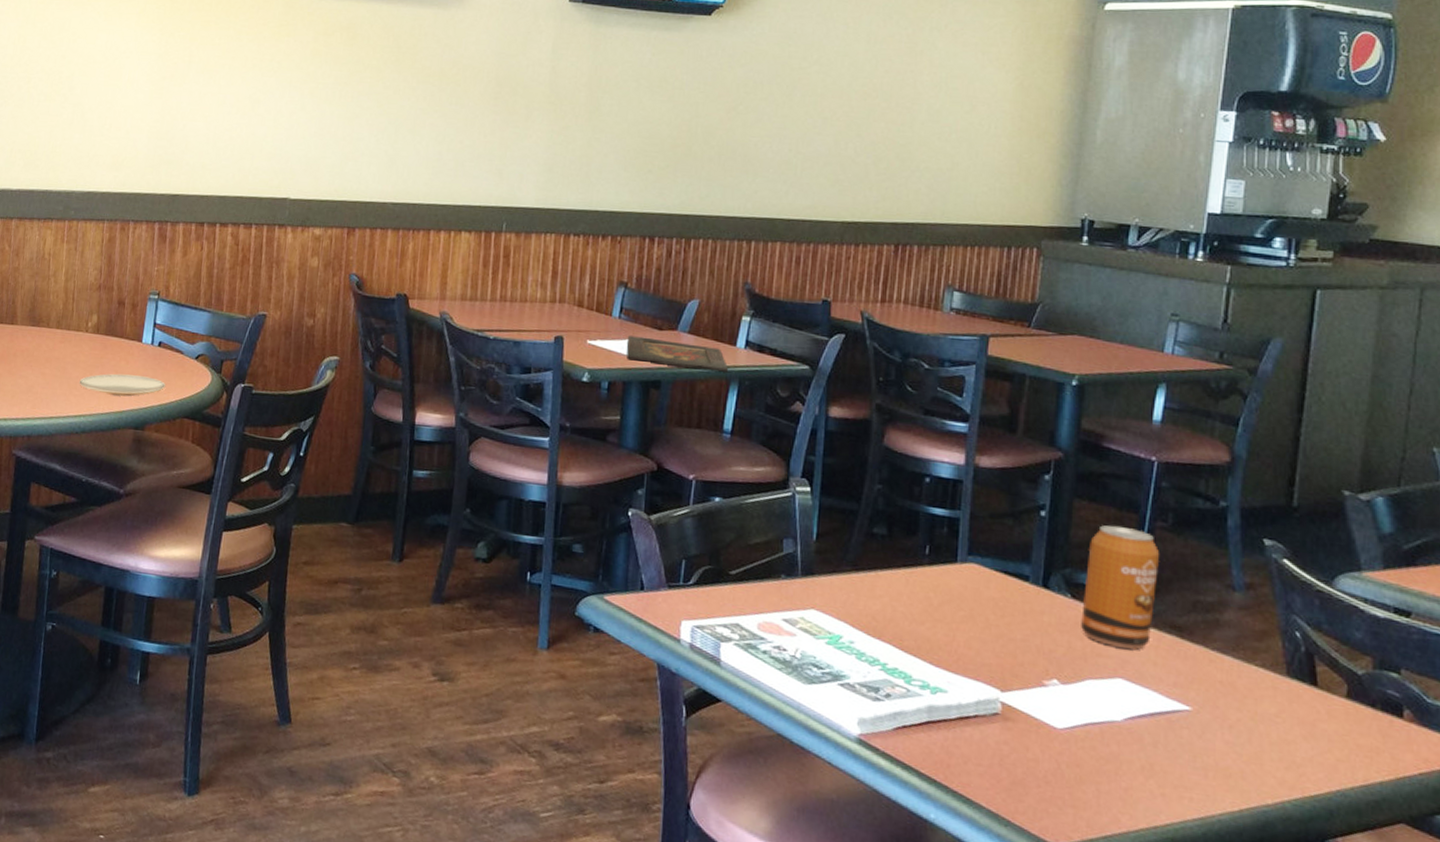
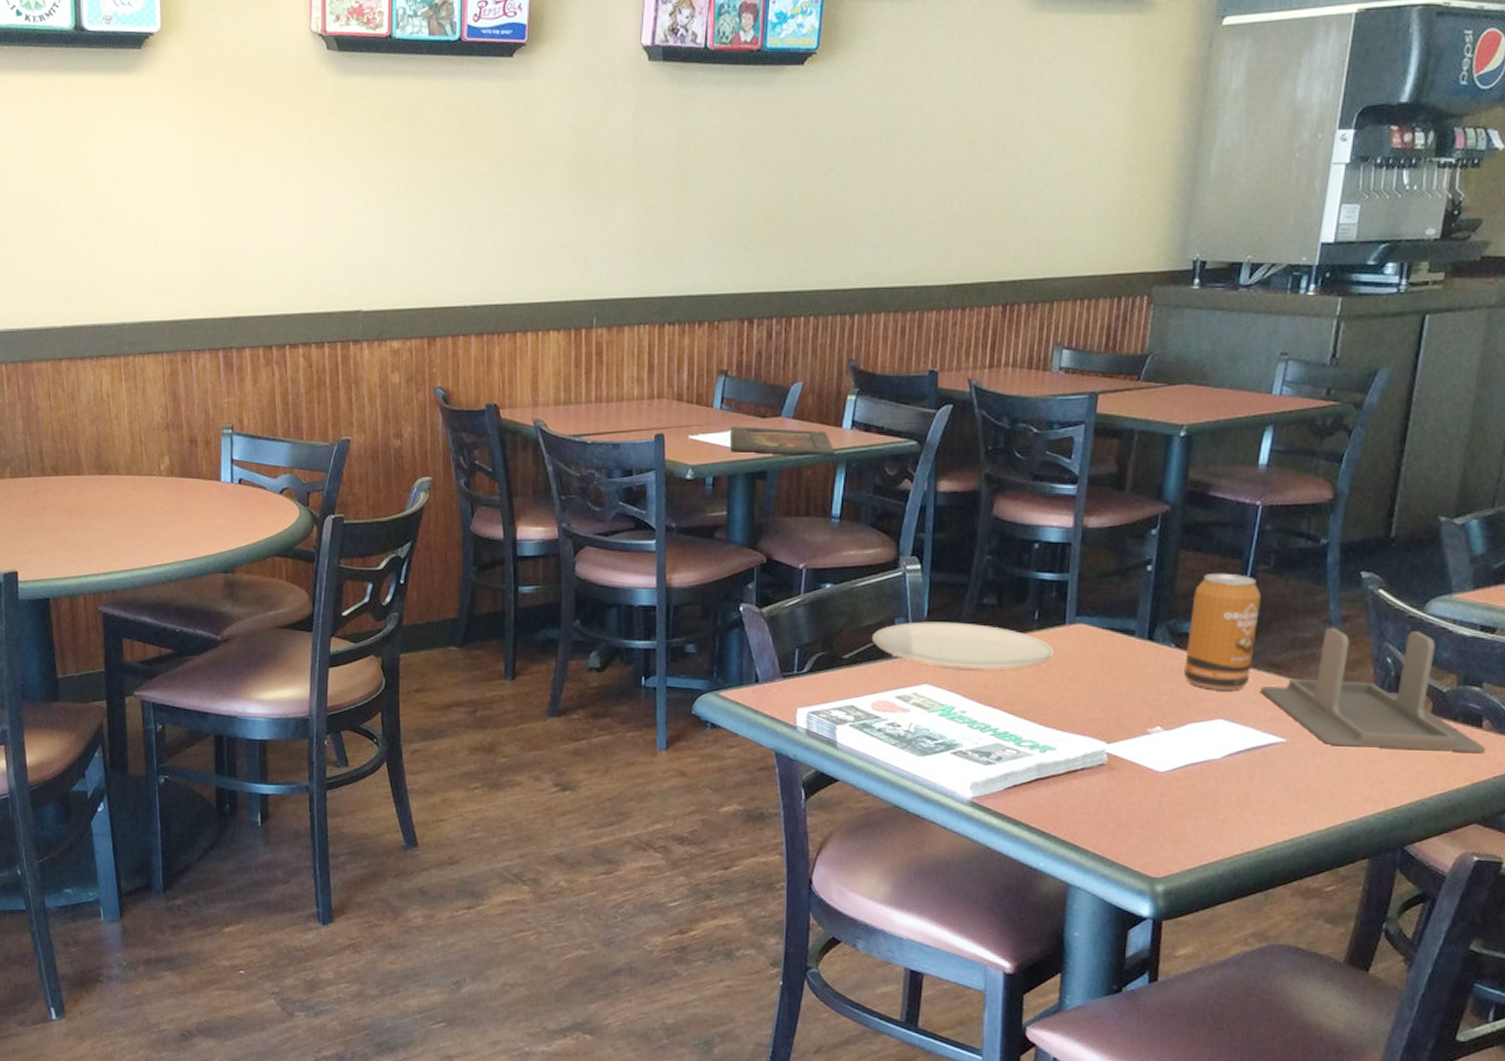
plate: present [79,373,166,397] -> none [159,517,252,540]
plate: none [759,544,945,604] -> present [871,621,1054,671]
napkin holder: none [1162,593,1408,745] -> present [1260,627,1486,752]

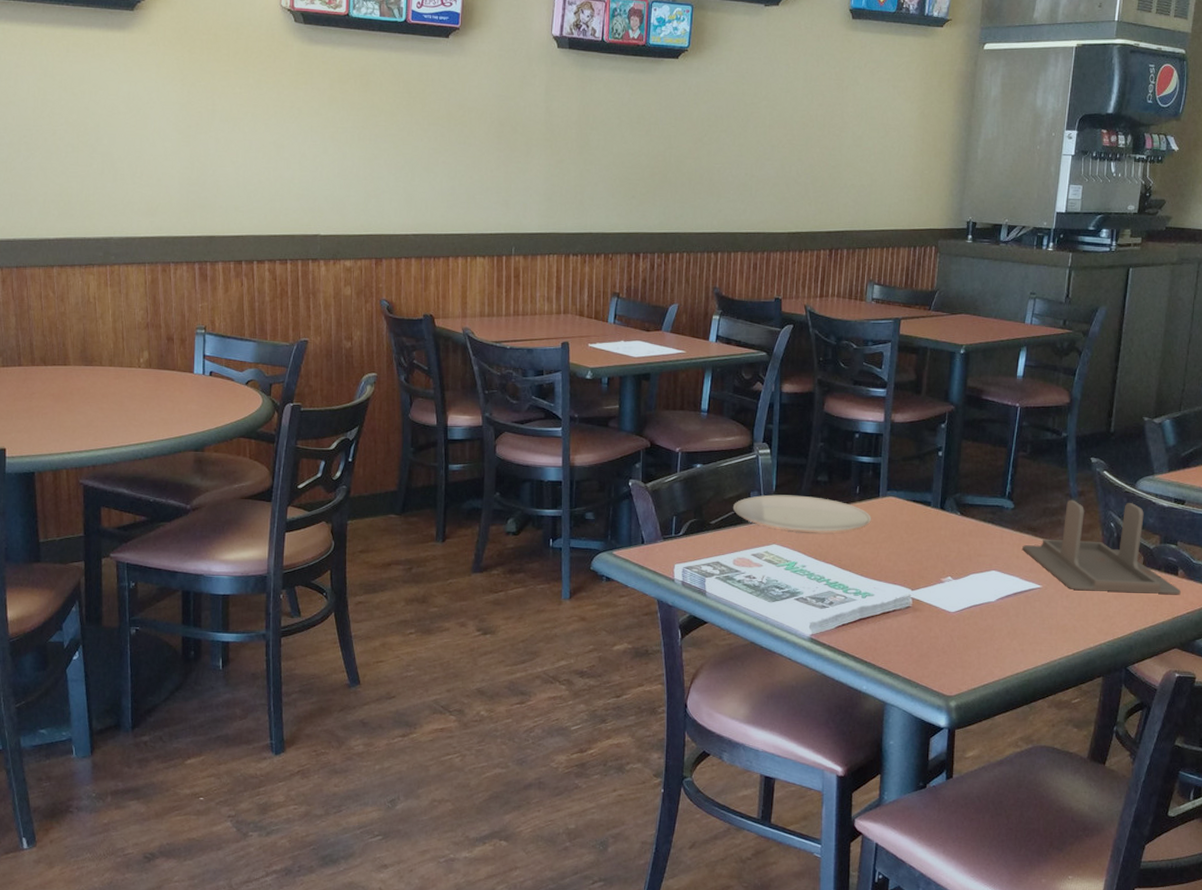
tray: present [729,426,834,456] -> none [621,338,703,362]
soda can: present [1184,572,1262,690] -> none [967,457,1022,548]

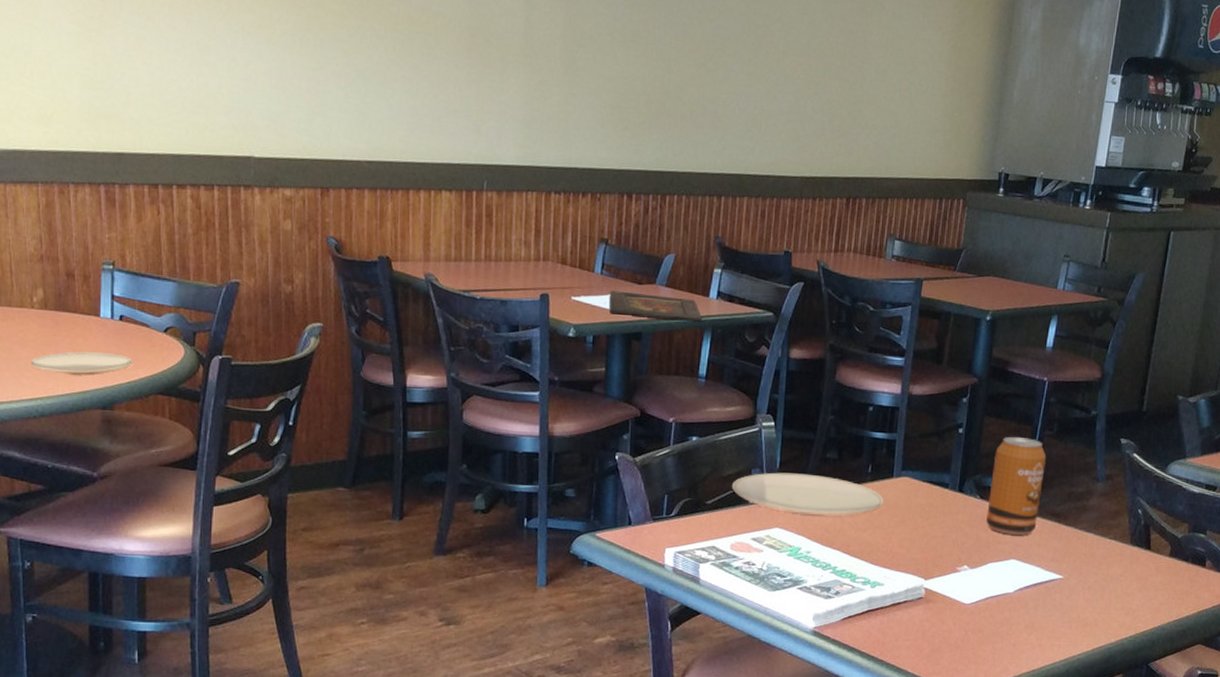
plate: none [137,403,221,423] -> present [30,351,134,375]
tray: none [621,338,703,362] -> present [609,291,702,322]
soda can: none [967,457,1022,548] -> present [986,436,1046,535]
napkin holder: present [1022,499,1181,594] -> none [1044,483,1208,587]

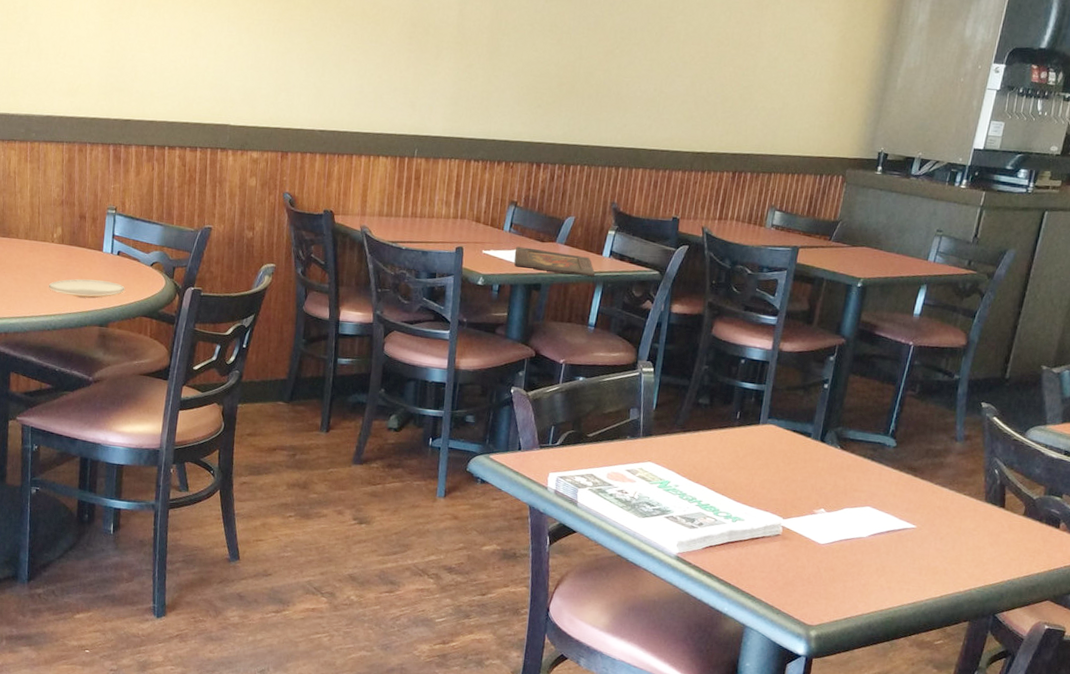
plate: present [731,472,884,516] -> none [611,413,749,456]
soda can: present [986,436,1046,535] -> none [845,394,907,486]

